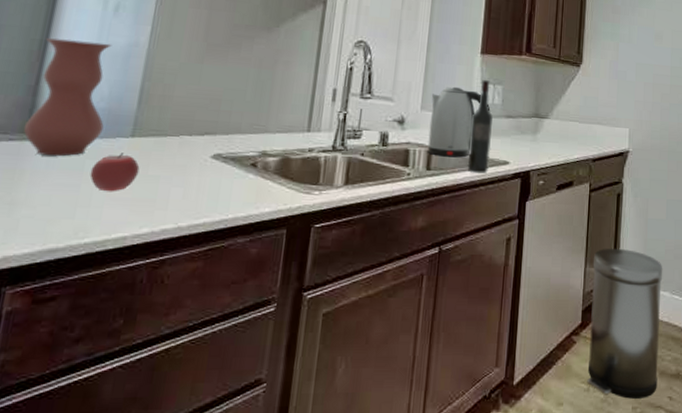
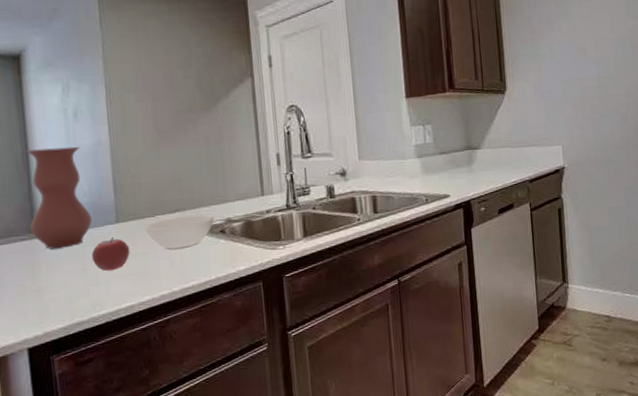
soup bowl: none [163,140,248,177] -> present [145,214,214,249]
kettle: present [427,86,491,158] -> none [366,133,424,200]
wine bottle: present [467,80,493,175] -> none [408,122,431,211]
pedal bin: present [587,248,663,399] -> none [542,258,618,388]

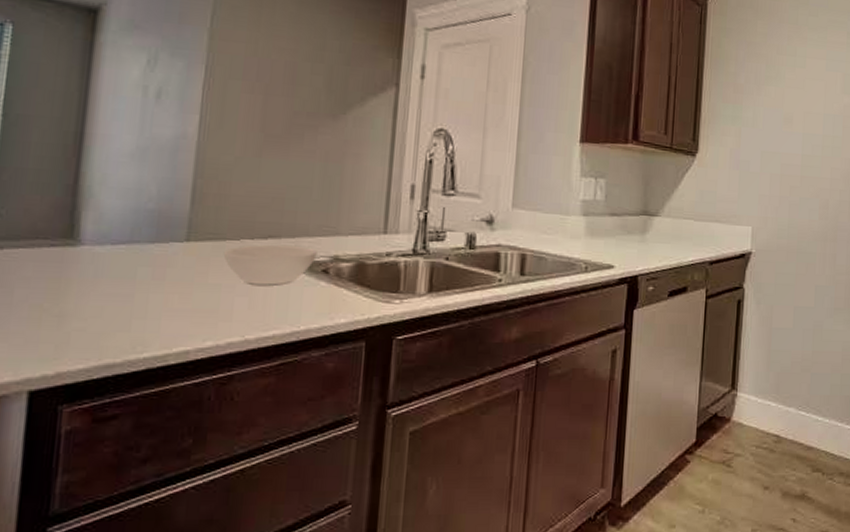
vase: present [25,146,92,250] -> none [65,130,157,264]
apple: present [91,237,130,272] -> none [143,259,198,303]

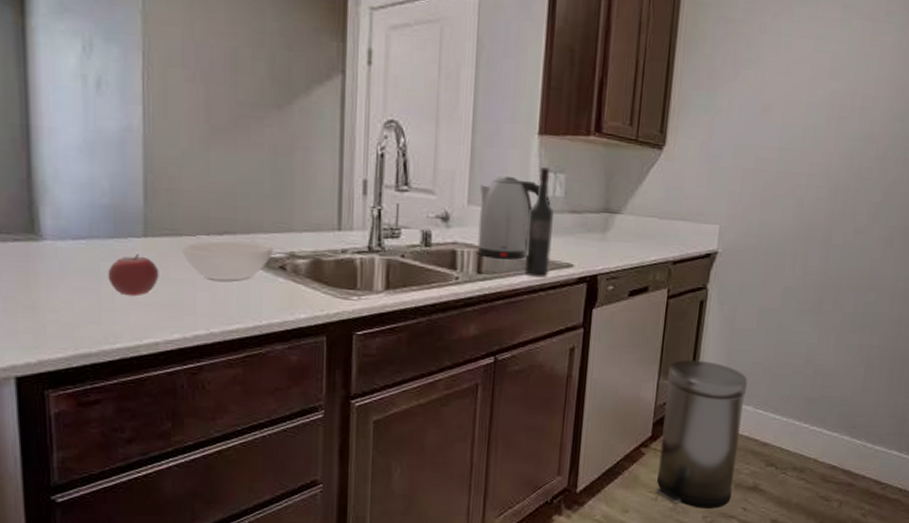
apple: none [143,259,198,303] -> present [107,254,159,297]
kettle: none [520,180,592,261] -> present [477,175,551,260]
wine bottle: none [566,173,595,280] -> present [524,167,554,279]
pedal bin: none [702,360,789,521] -> present [655,359,748,508]

